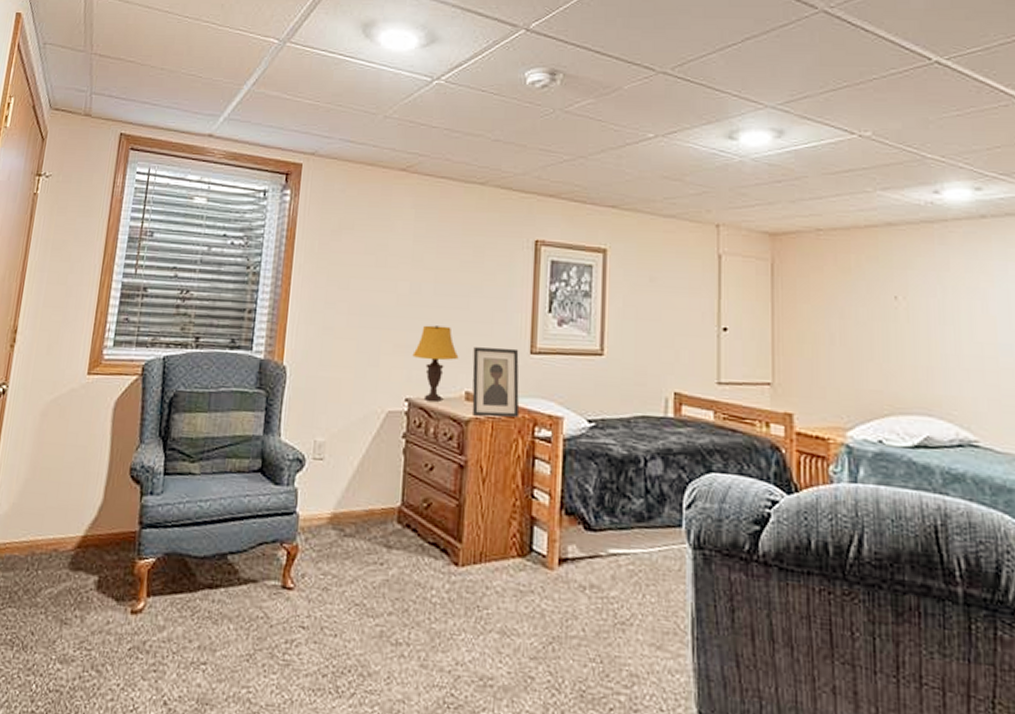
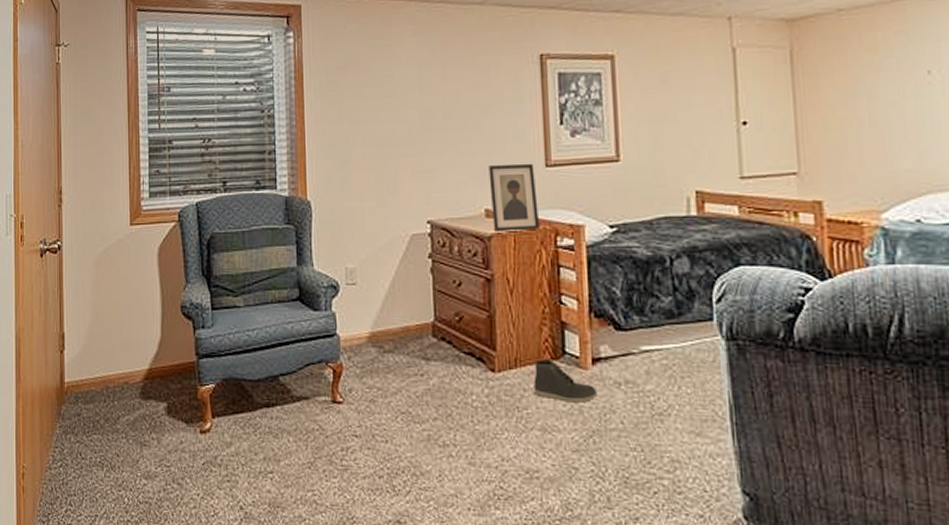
table lamp: present [412,325,459,403] -> none [429,148,475,222]
sneaker: none [496,555,561,606] -> present [533,359,597,403]

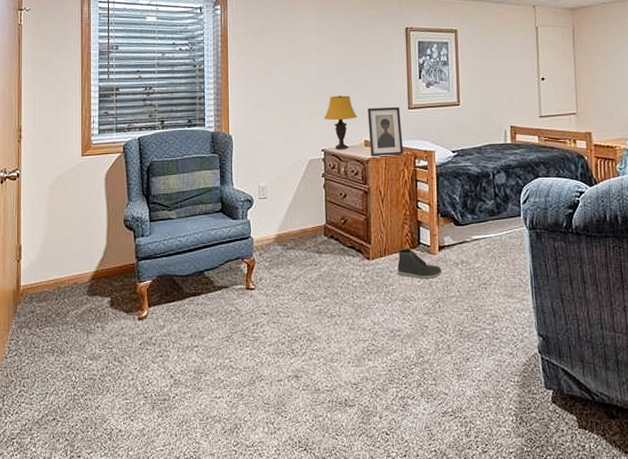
table lamp: none [429,148,475,222] -> present [324,95,358,150]

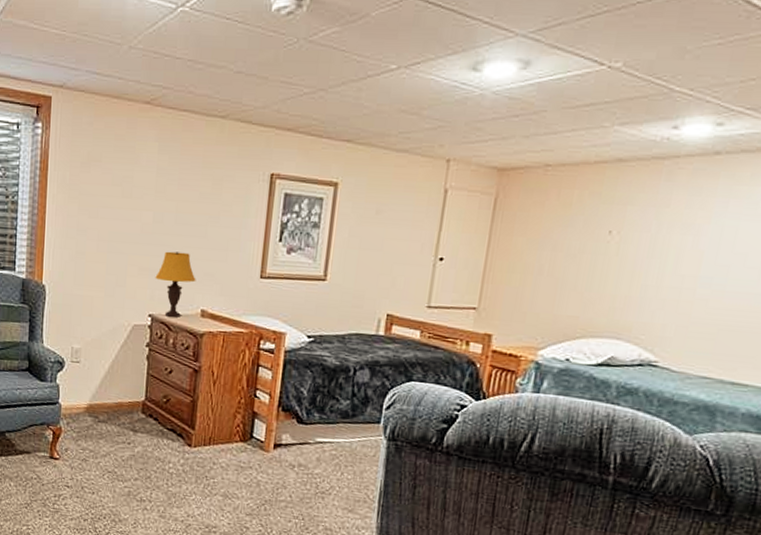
picture frame: present [367,106,404,156] -> none [206,271,250,332]
sneaker: present [397,249,442,279] -> none [222,440,274,478]

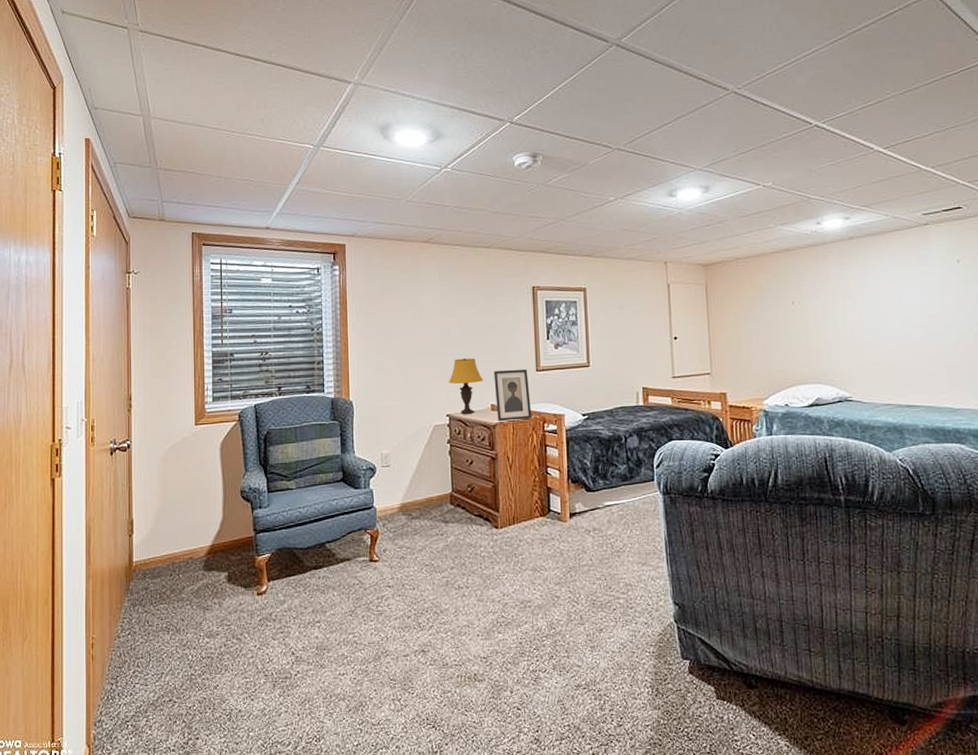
picture frame: none [206,271,250,332] -> present [494,369,532,421]

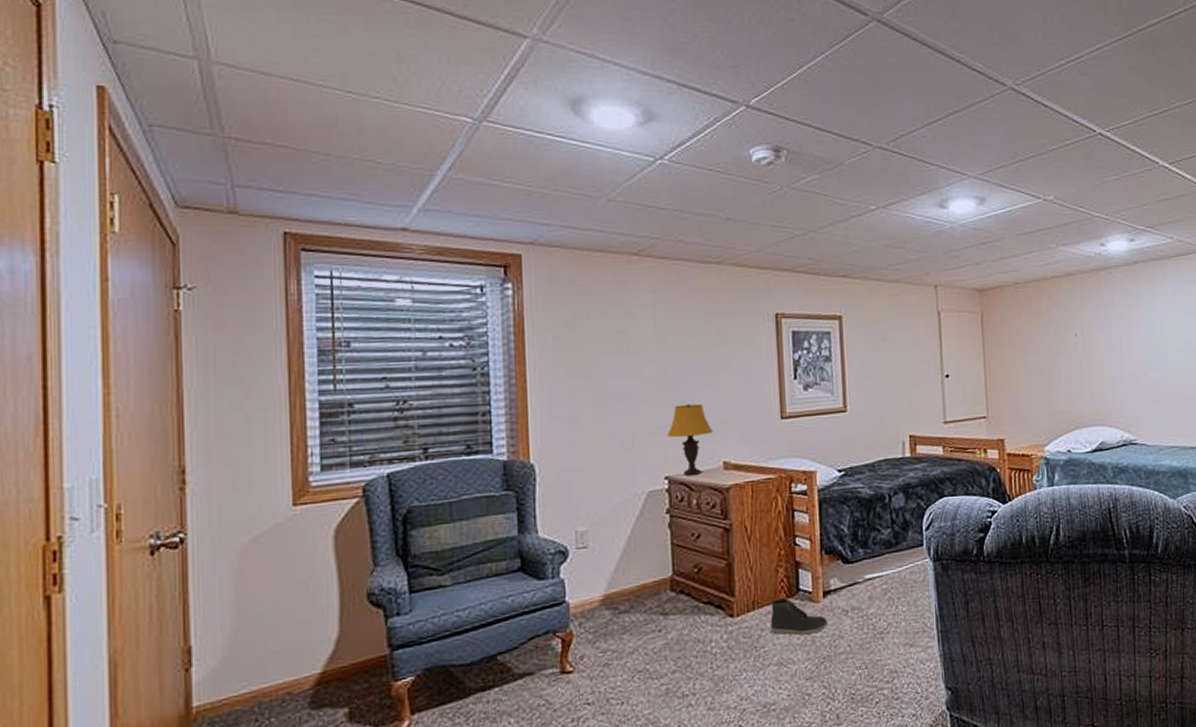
picture frame: present [494,369,532,421] -> none [727,416,776,482]
sneaker: none [527,516,573,548] -> present [770,598,828,635]

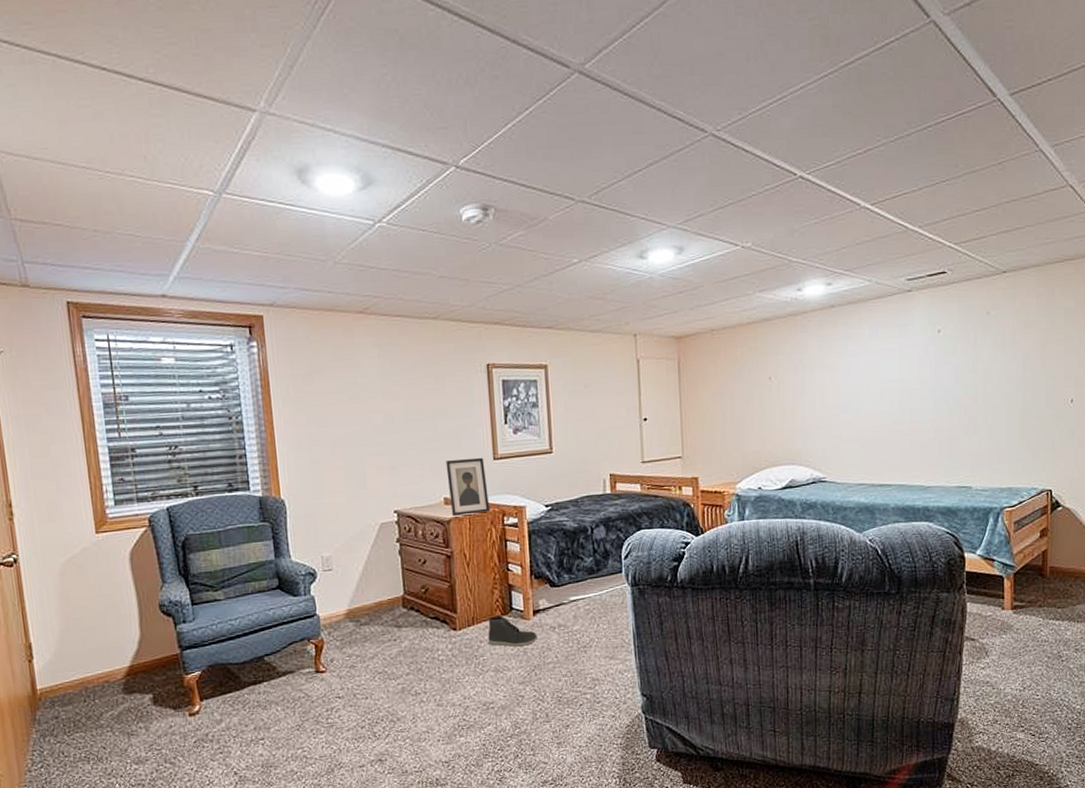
table lamp: present [667,403,713,477] -> none [394,446,435,511]
picture frame: none [727,416,776,482] -> present [446,457,491,516]

